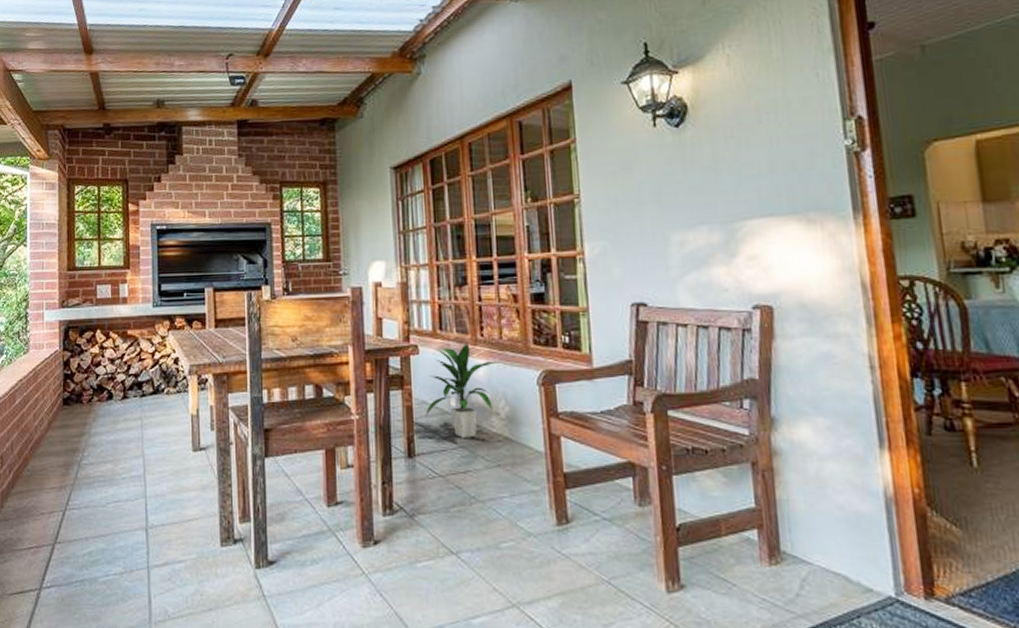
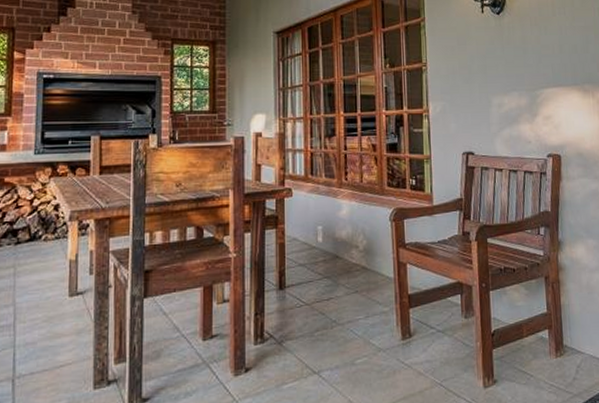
indoor plant: present [425,341,499,438] -> none [296,185,359,269]

